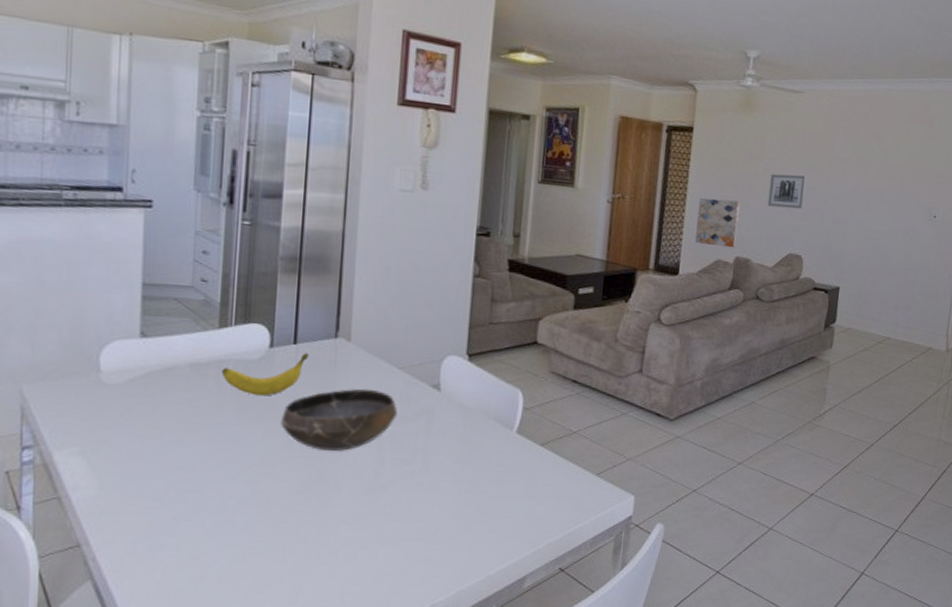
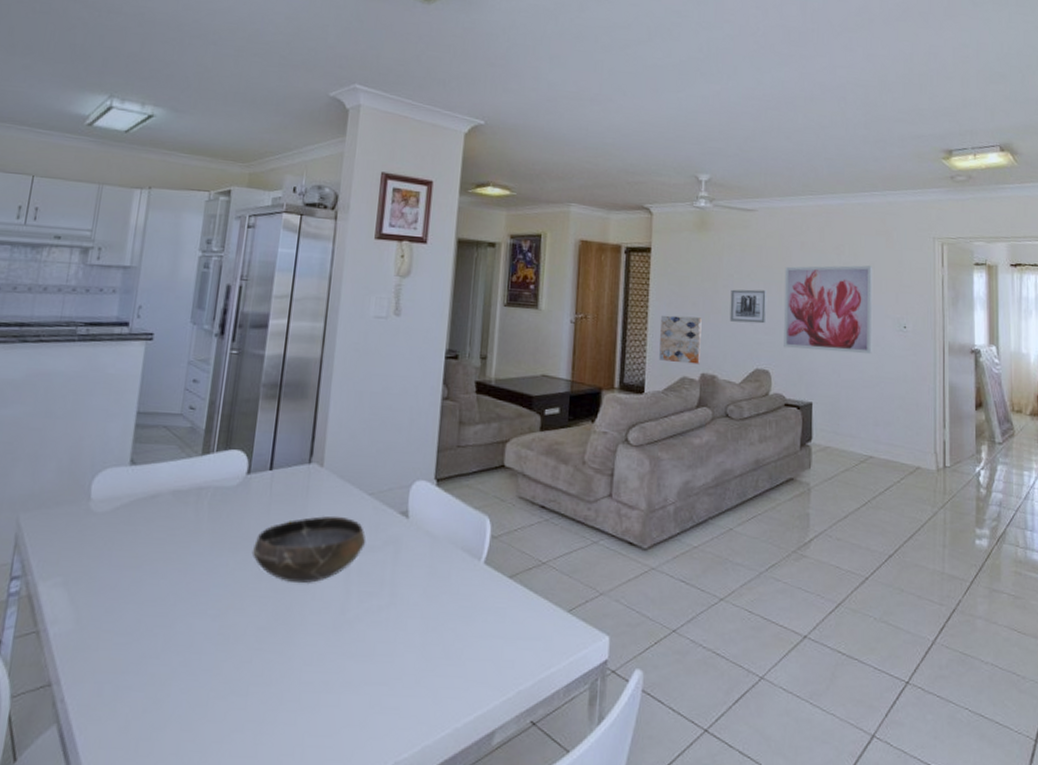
banana: present [221,353,309,396] -> none [200,479,284,524]
wall art: none [817,152,912,243] -> present [783,265,873,355]

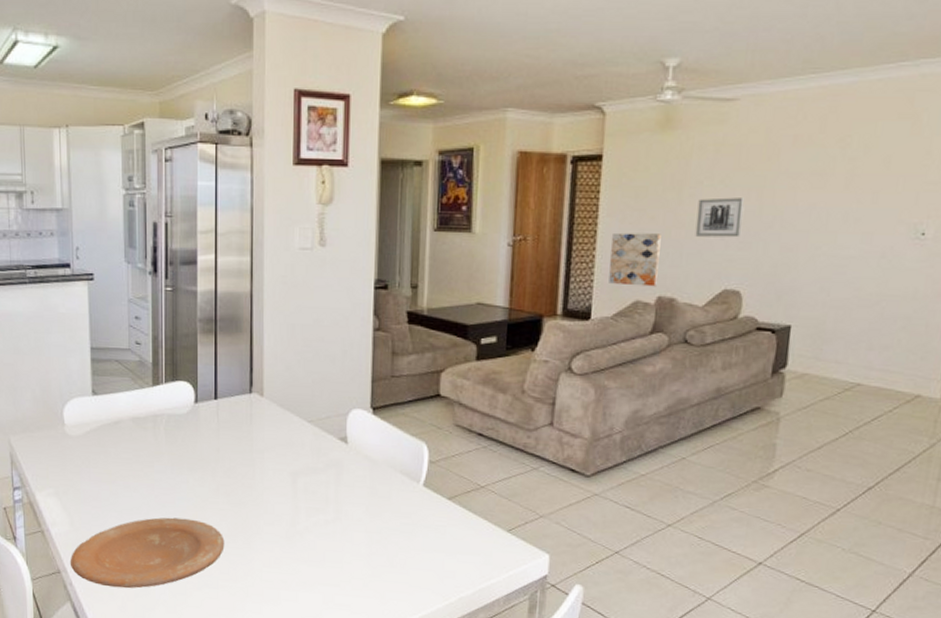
plate: none [65,608,262,703] -> present [69,517,225,589]
bowl: present [251,515,367,584] -> none [207,440,310,499]
wall art: present [783,265,873,355] -> none [760,160,889,269]

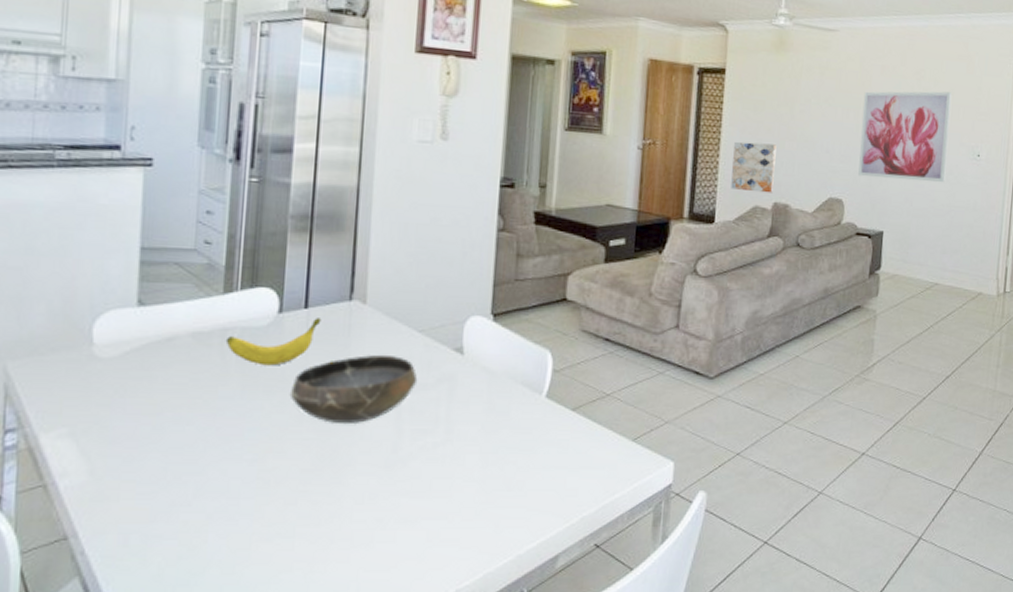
plate: present [69,517,225,589] -> none [83,453,307,551]
banana: none [157,408,228,447] -> present [225,318,322,366]
bowl: none [207,440,310,499] -> present [289,354,418,425]
wall art: present [695,197,745,238] -> none [805,115,845,152]
wall art: none [760,160,889,269] -> present [858,91,953,183]

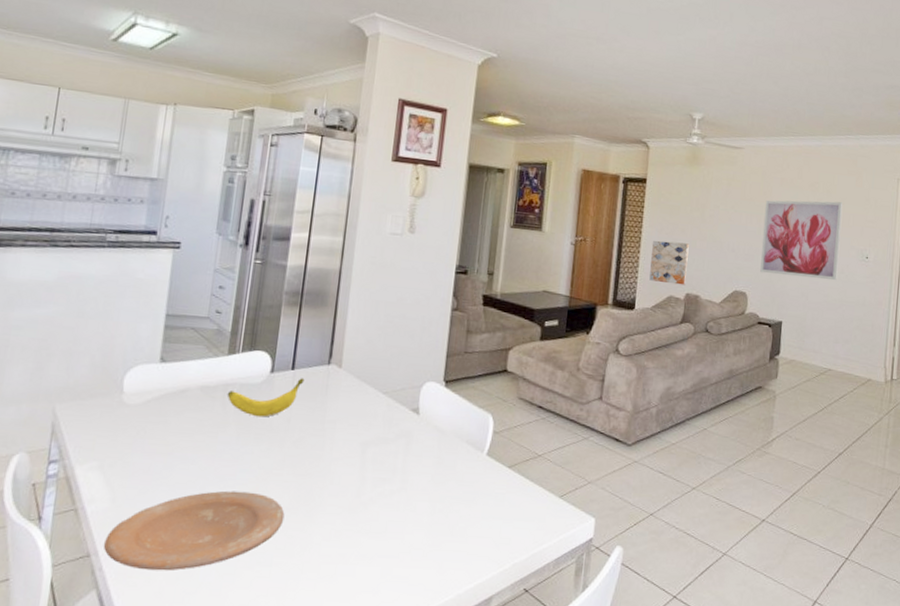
plate: none [83,453,307,551] -> present [103,490,285,571]
bowl: present [289,354,418,425] -> none [275,411,381,470]

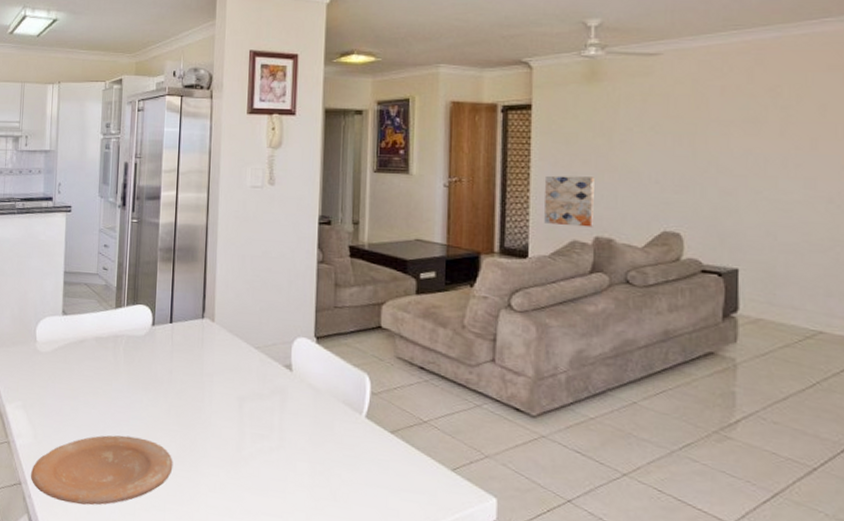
banana: present [227,378,305,417] -> none [117,331,182,368]
wall art: present [760,200,843,281] -> none [698,108,825,214]

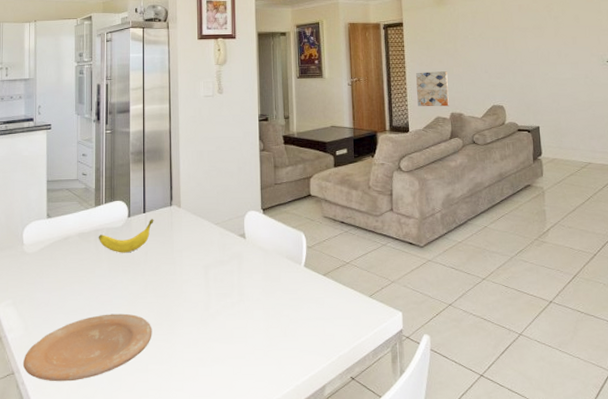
banana: none [117,331,182,368] -> present [98,219,154,253]

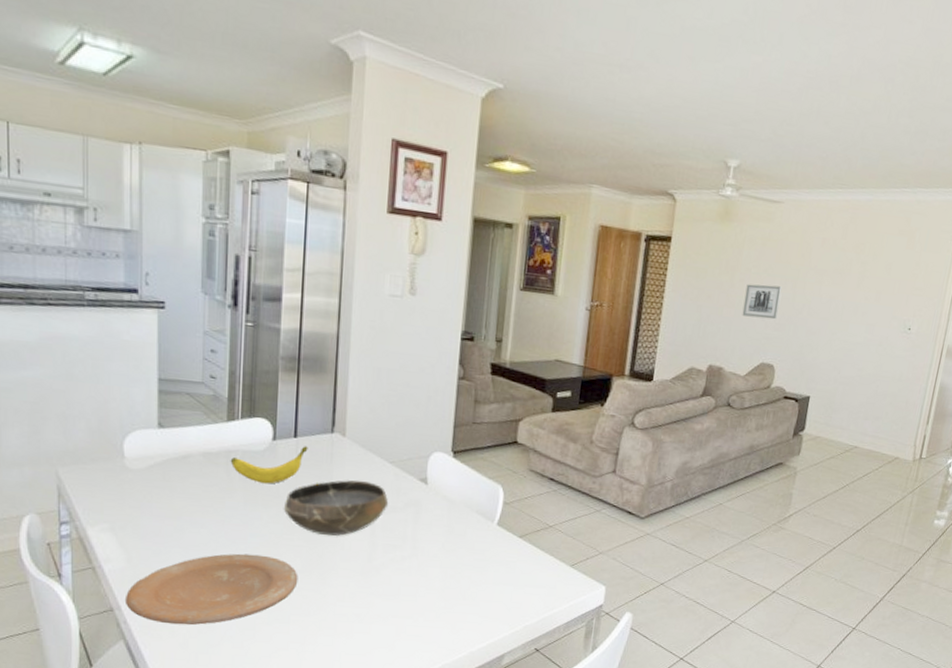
bowl: none [138,241,218,292] -> present [283,480,389,536]
wall art: present [416,71,449,107] -> none [670,306,715,356]
wall art: none [467,45,498,72] -> present [742,284,783,320]

